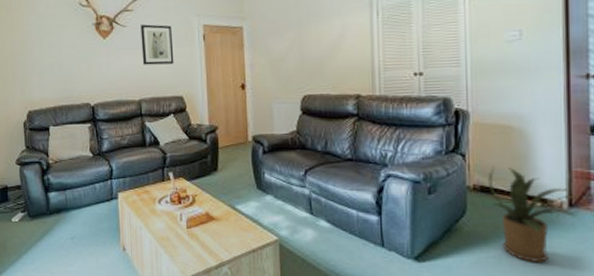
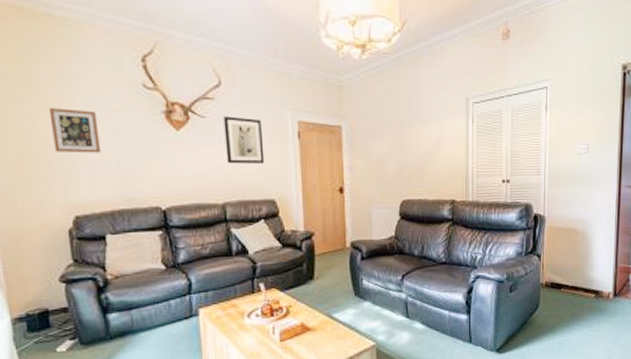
picture frame: none [14,26,48,61] -> present [48,107,101,153]
house plant: present [488,167,579,262] -> none [556,265,621,345]

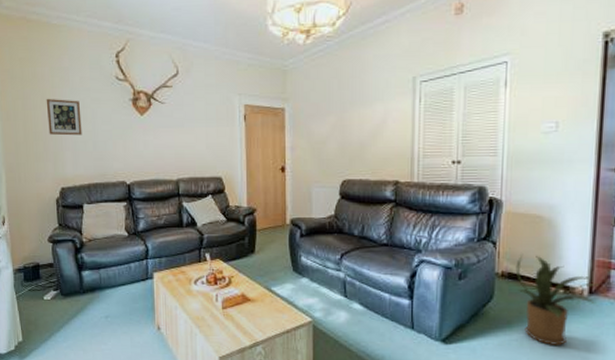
wall art: present [223,116,265,164] -> none [180,102,214,144]
house plant: none [556,265,621,345] -> present [515,255,599,345]

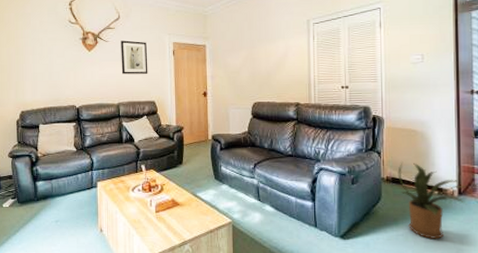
picture frame: present [46,98,82,136] -> none [11,38,40,68]
wall art: none [180,102,214,144] -> present [121,40,148,74]

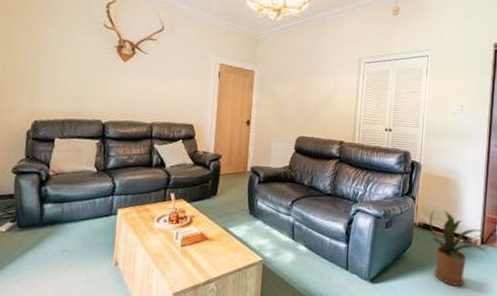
wall art: present [121,40,148,74] -> none [159,54,191,94]

